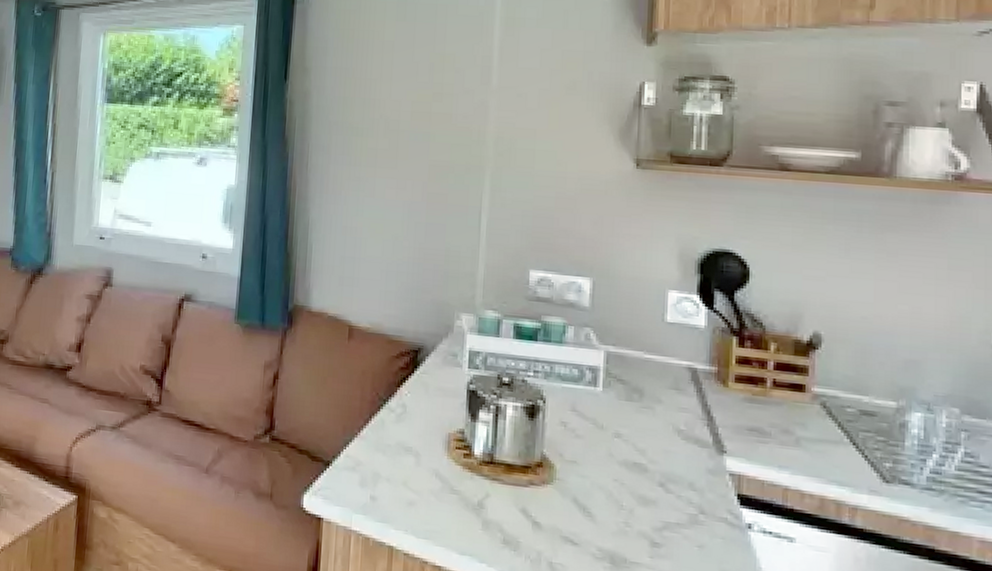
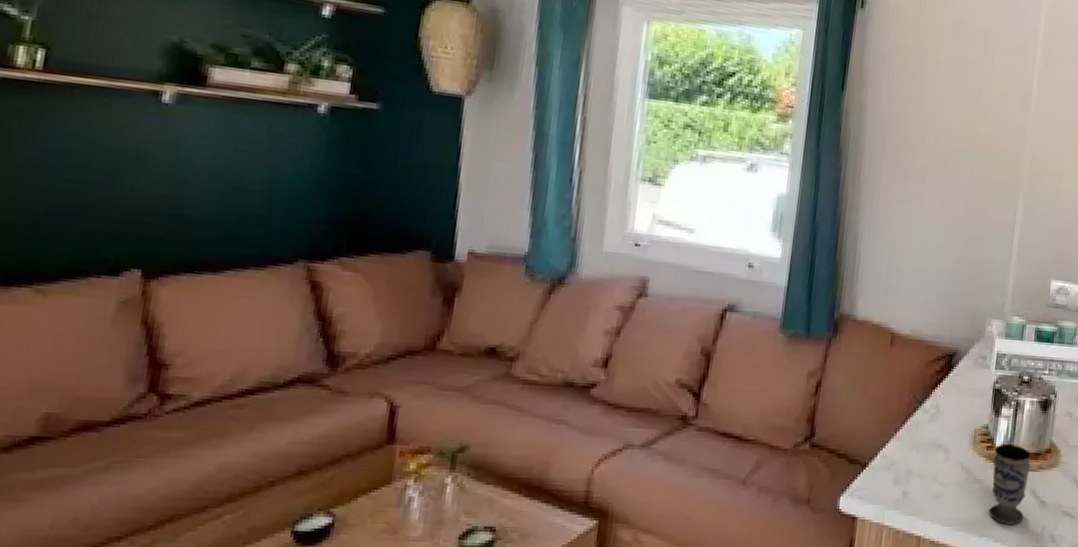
cup: none [470,452,519,546] -> present [989,444,1032,525]

